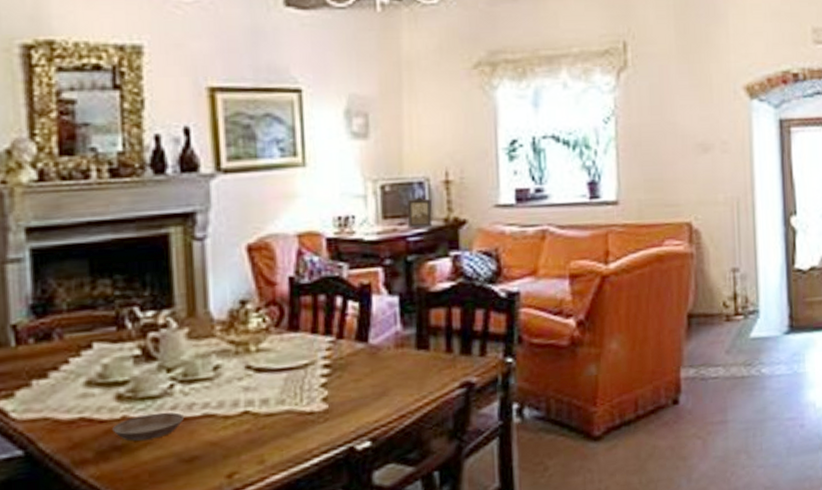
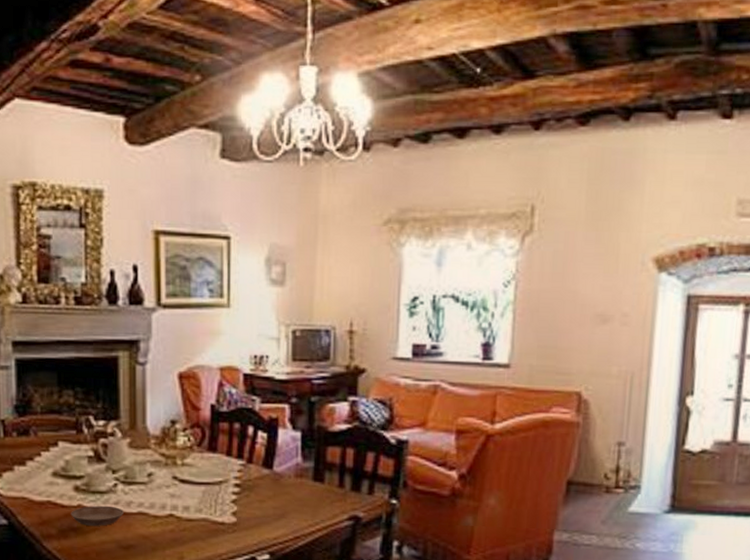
photo frame: present [407,196,433,228] -> none [313,343,336,373]

